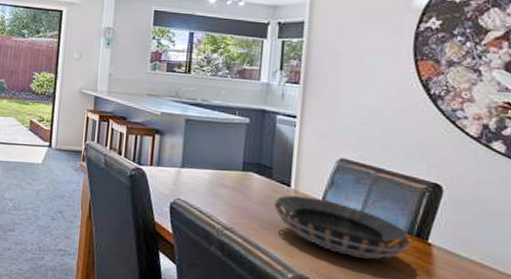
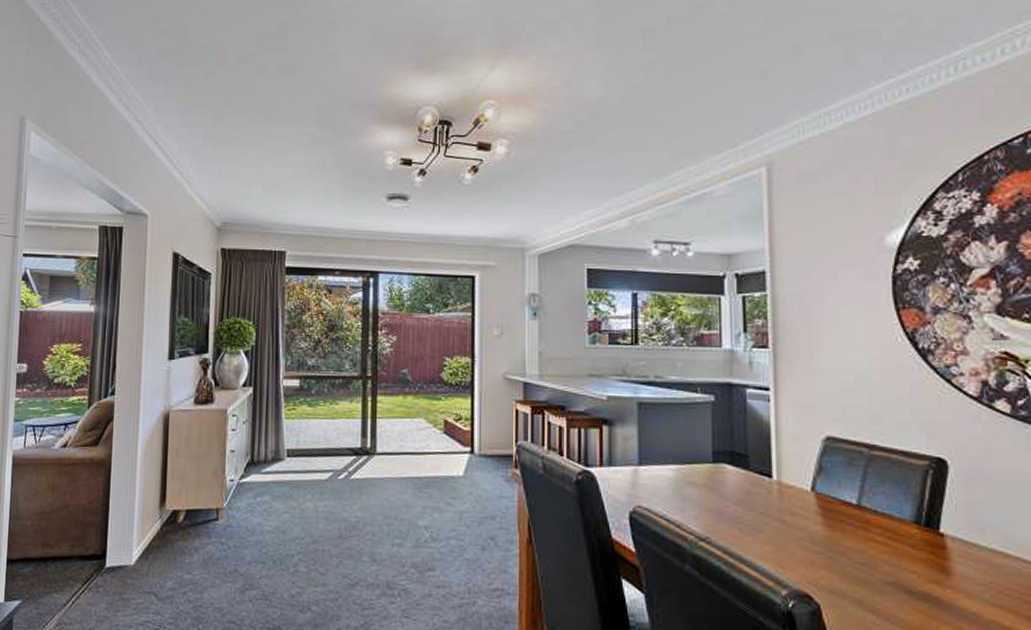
decorative bowl: present [273,195,411,259] -> none [754,488,921,561]

